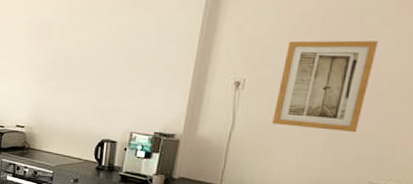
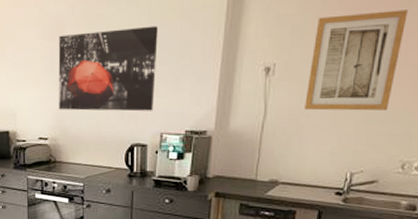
wall art: none [38,36,136,111] -> present [58,26,158,112]

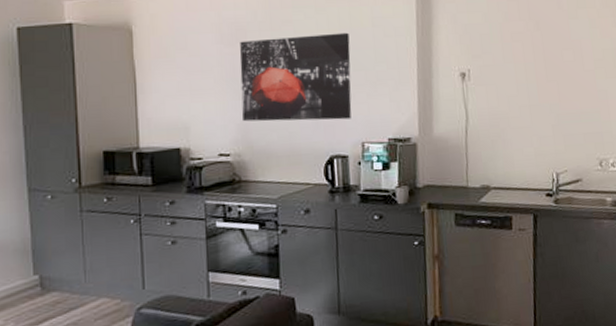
wall art: present [305,9,408,111] -> none [502,22,578,113]

